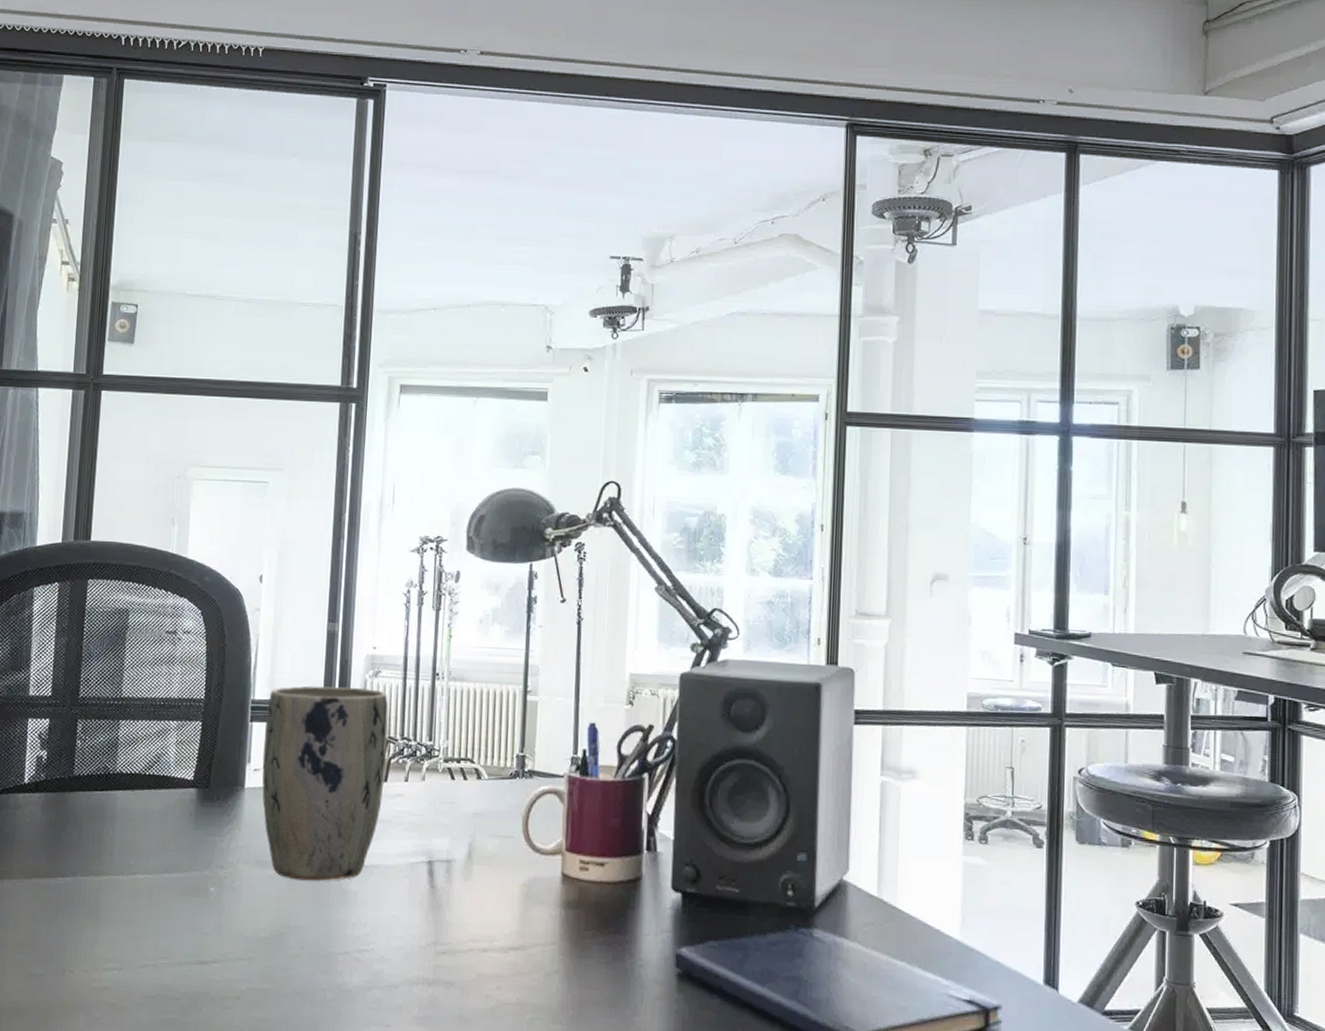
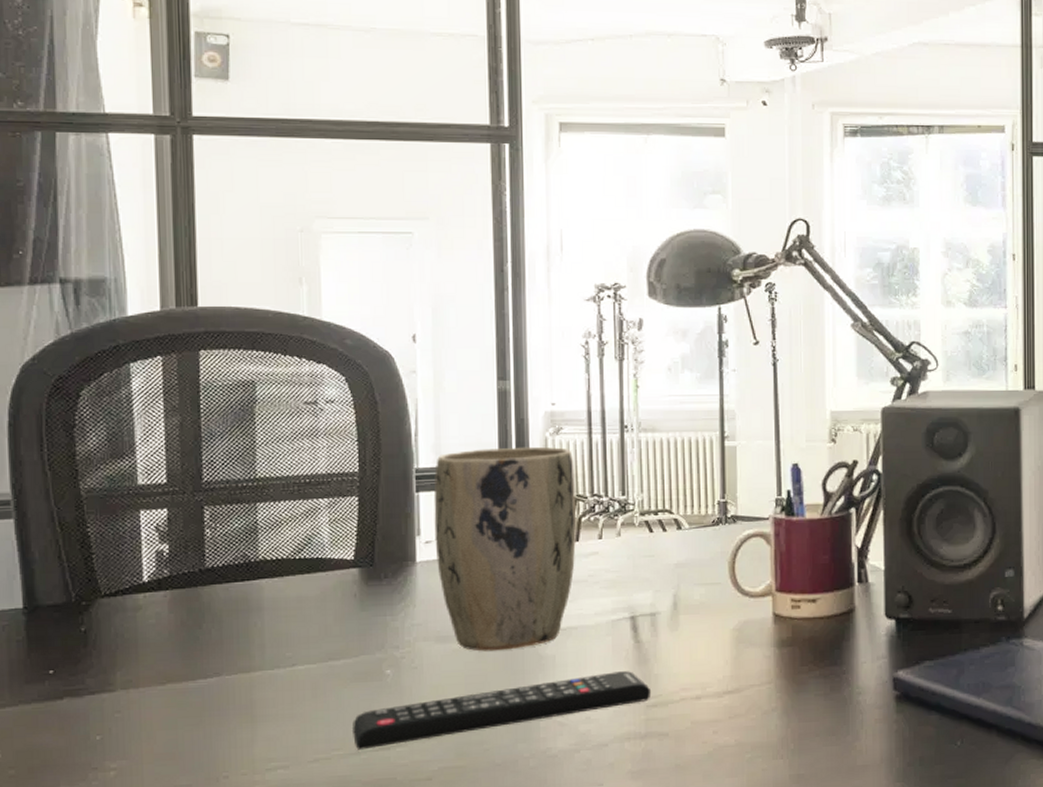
remote control: none [177,914,442,962] -> present [352,671,652,750]

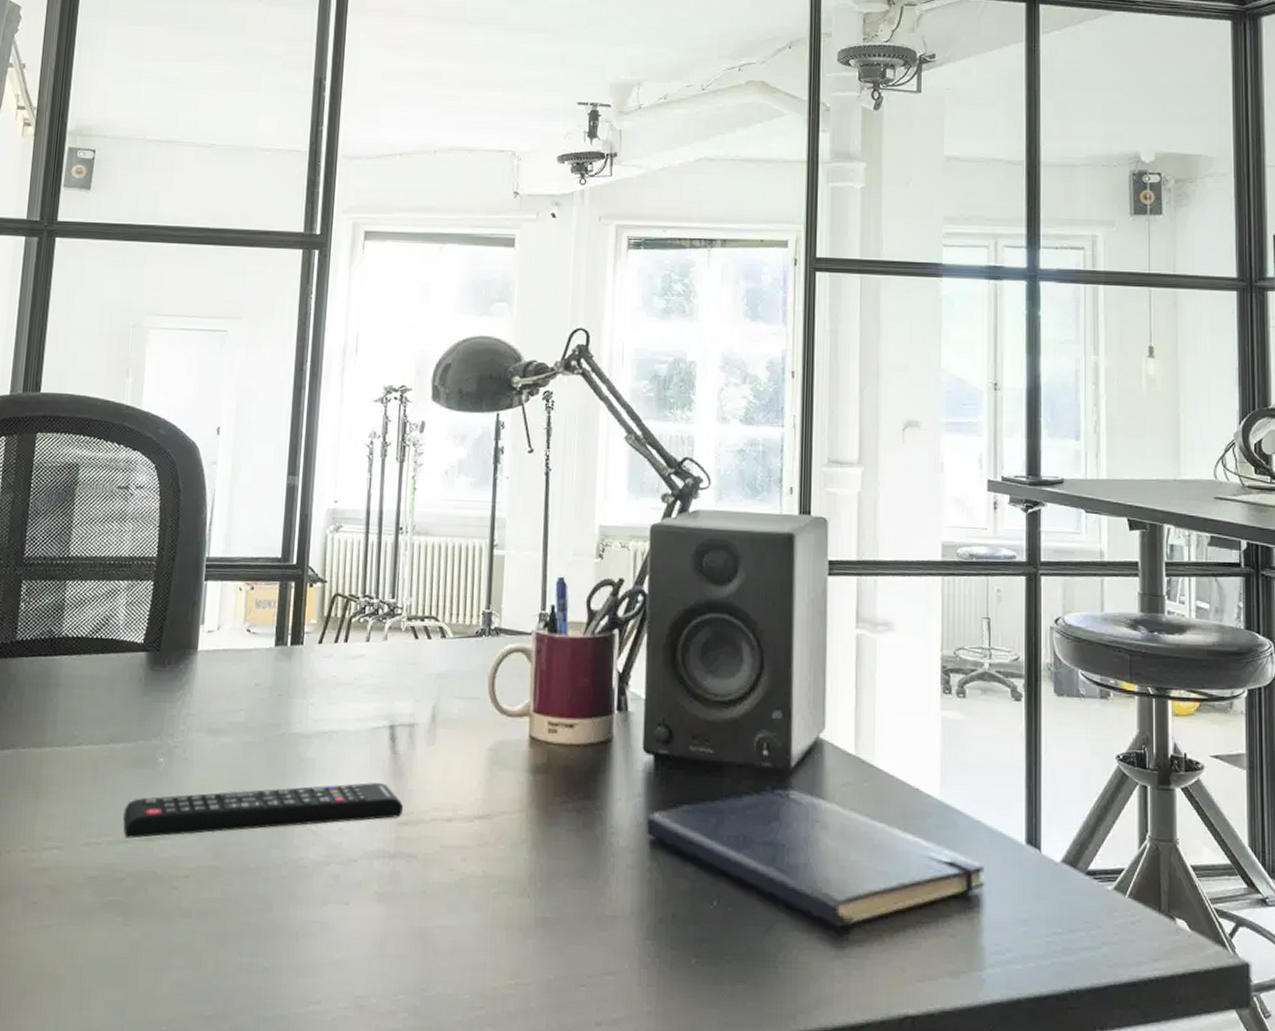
plant pot: present [434,446,577,651] -> none [216,542,350,749]

